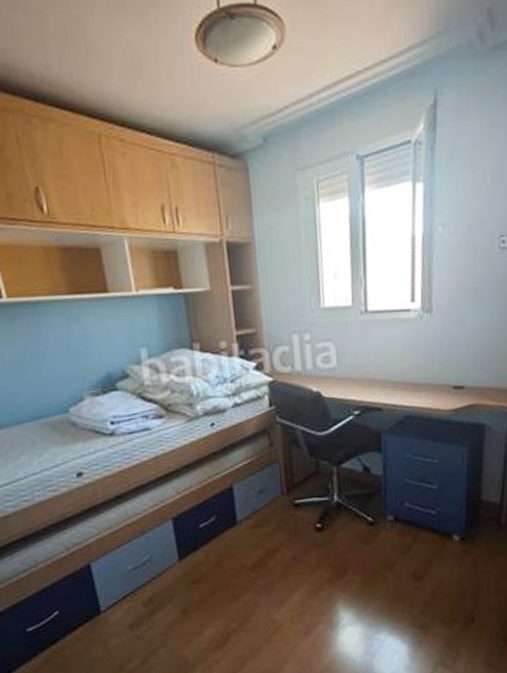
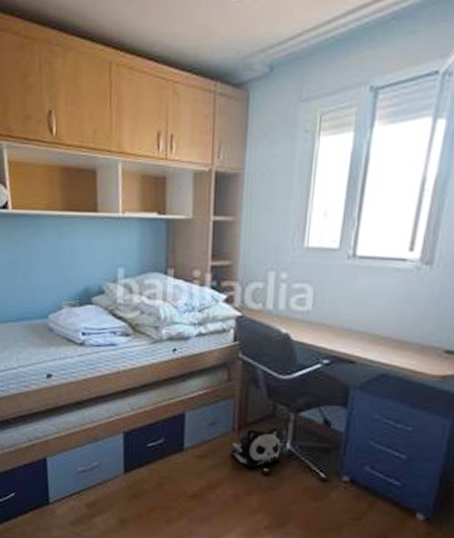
plush toy: none [283,483,331,526] -> present [231,427,282,468]

